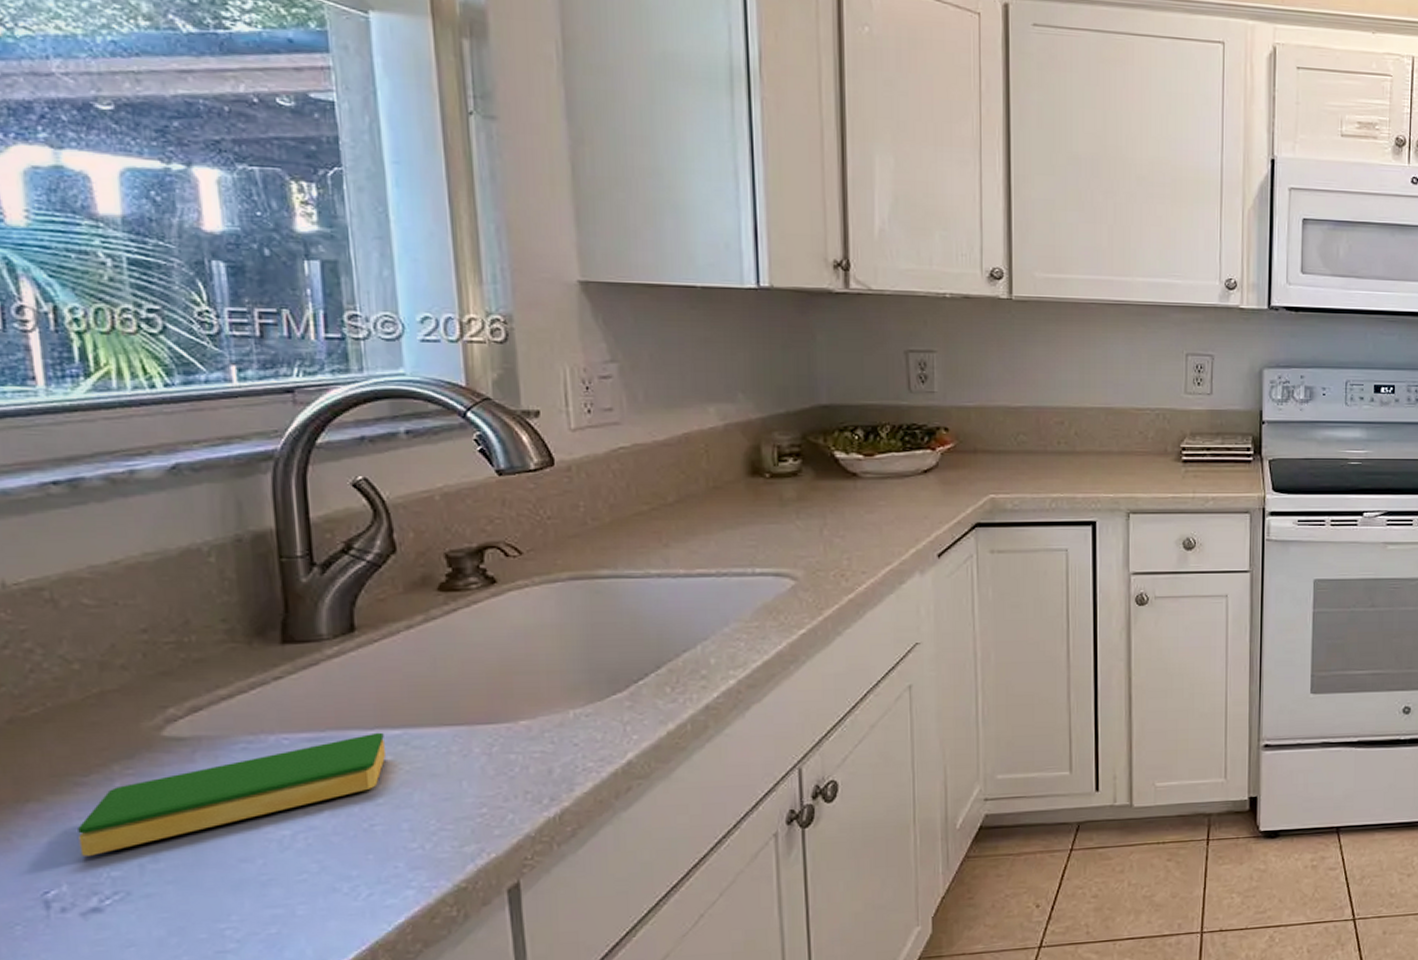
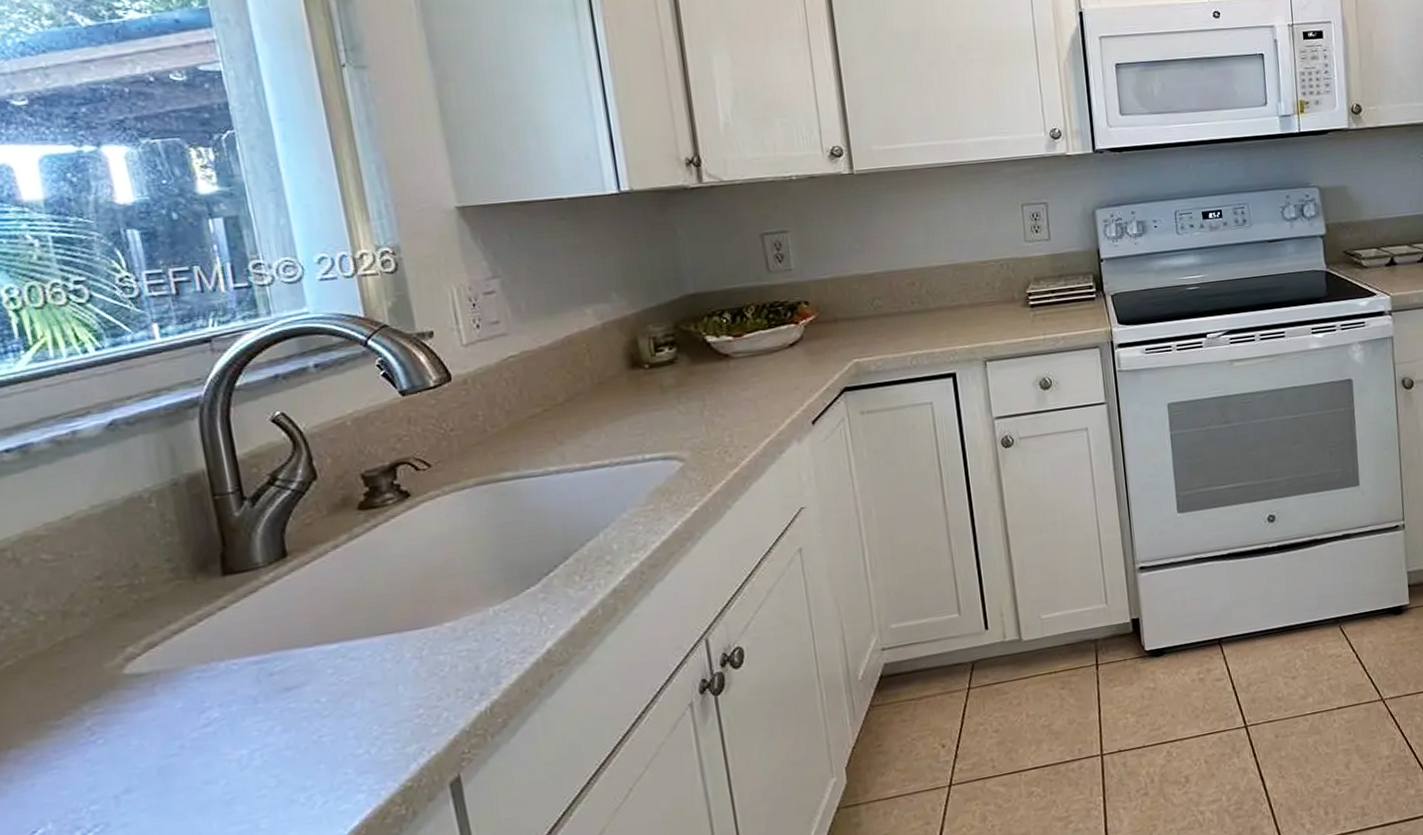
dish sponge: present [78,732,387,856] -> none [56,648,327,794]

